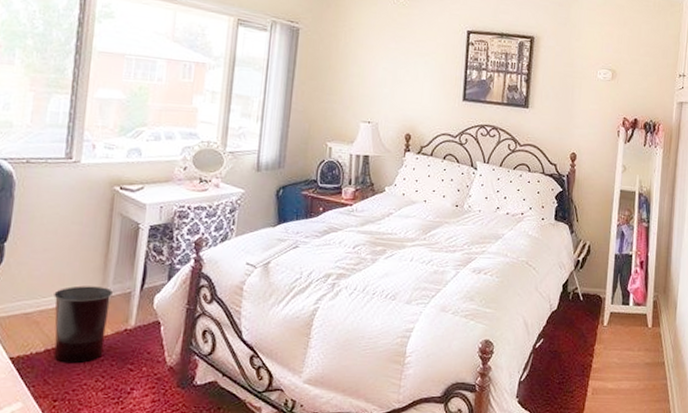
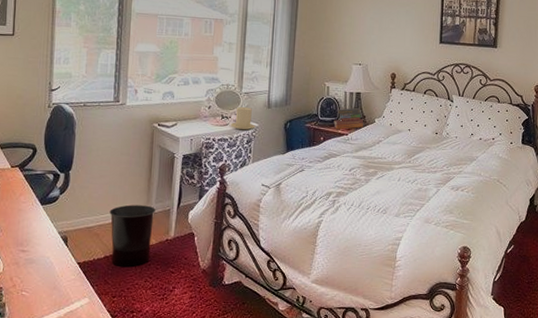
candle: none [210,168,241,197] -> present [230,106,256,131]
books: none [336,173,372,199] -> present [334,107,364,130]

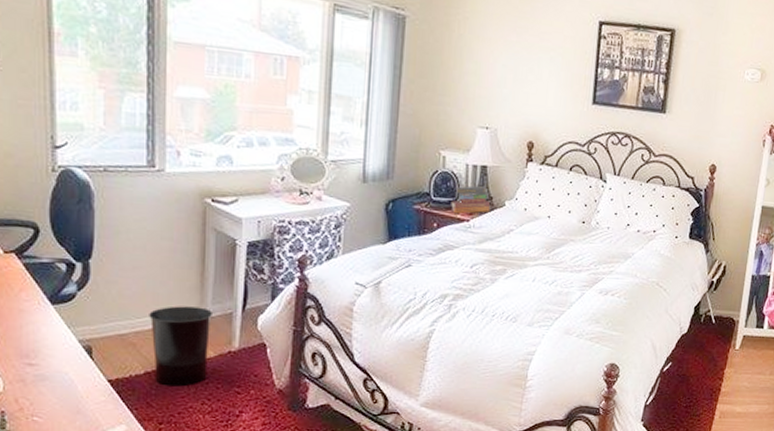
candle: present [230,106,256,131] -> none [312,179,347,212]

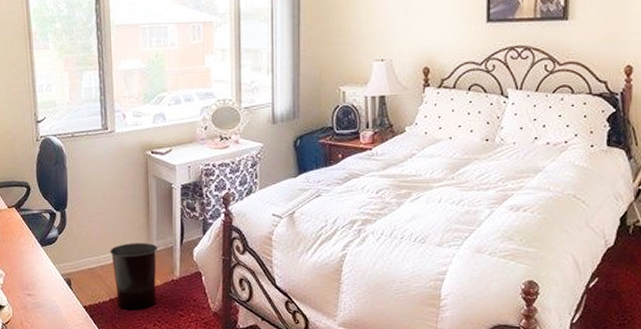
books: present [451,185,491,214] -> none [353,114,391,144]

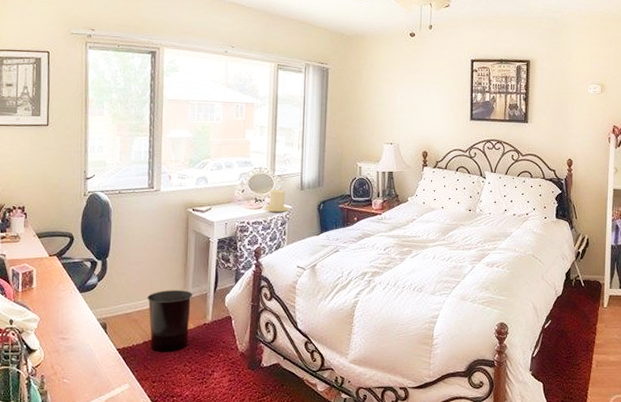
candle: none [231,124,260,152] -> present [264,189,289,213]

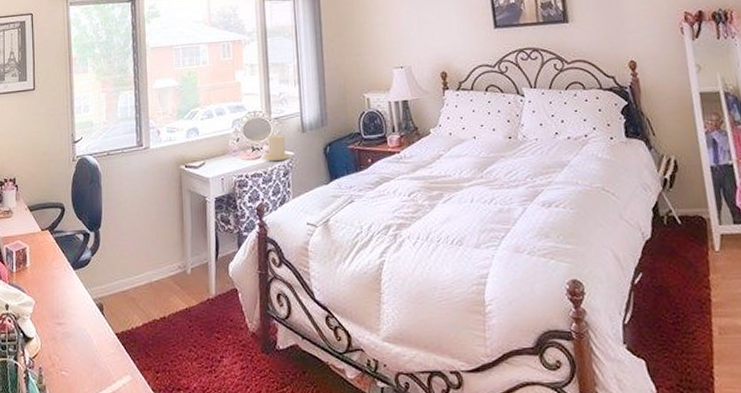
waste bin: present [147,290,192,352] -> none [144,260,192,336]

